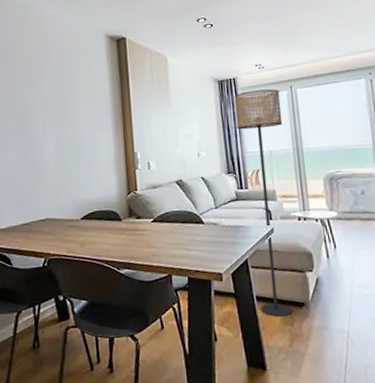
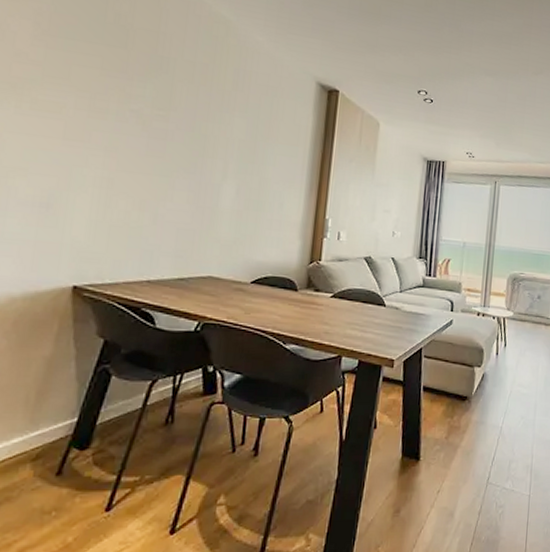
floor lamp: present [234,89,293,317] -> none [425,177,484,408]

